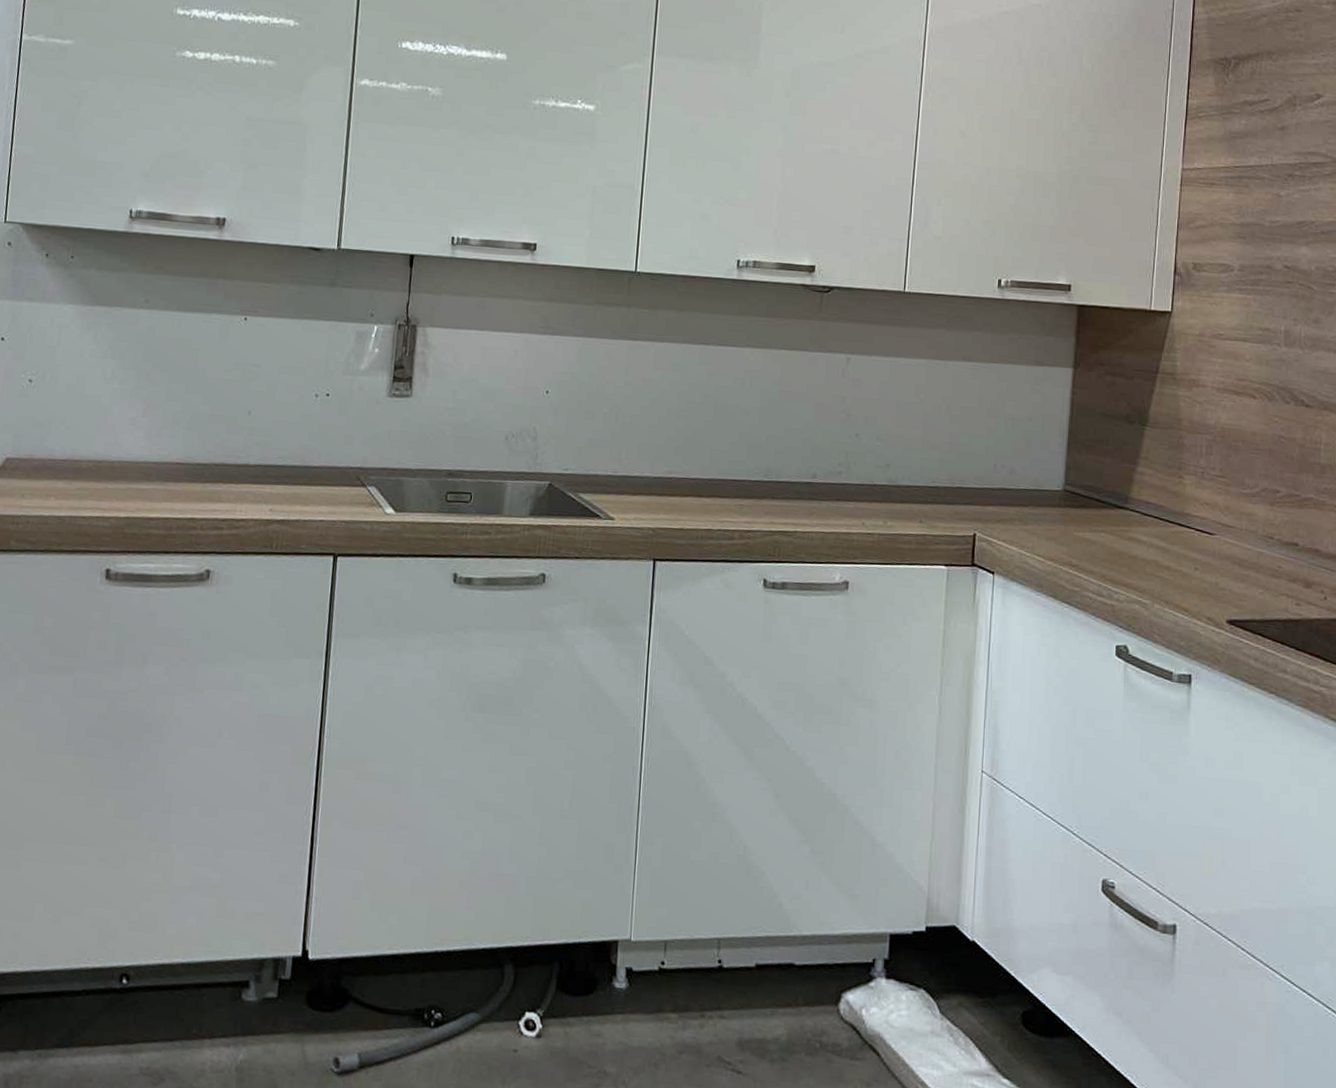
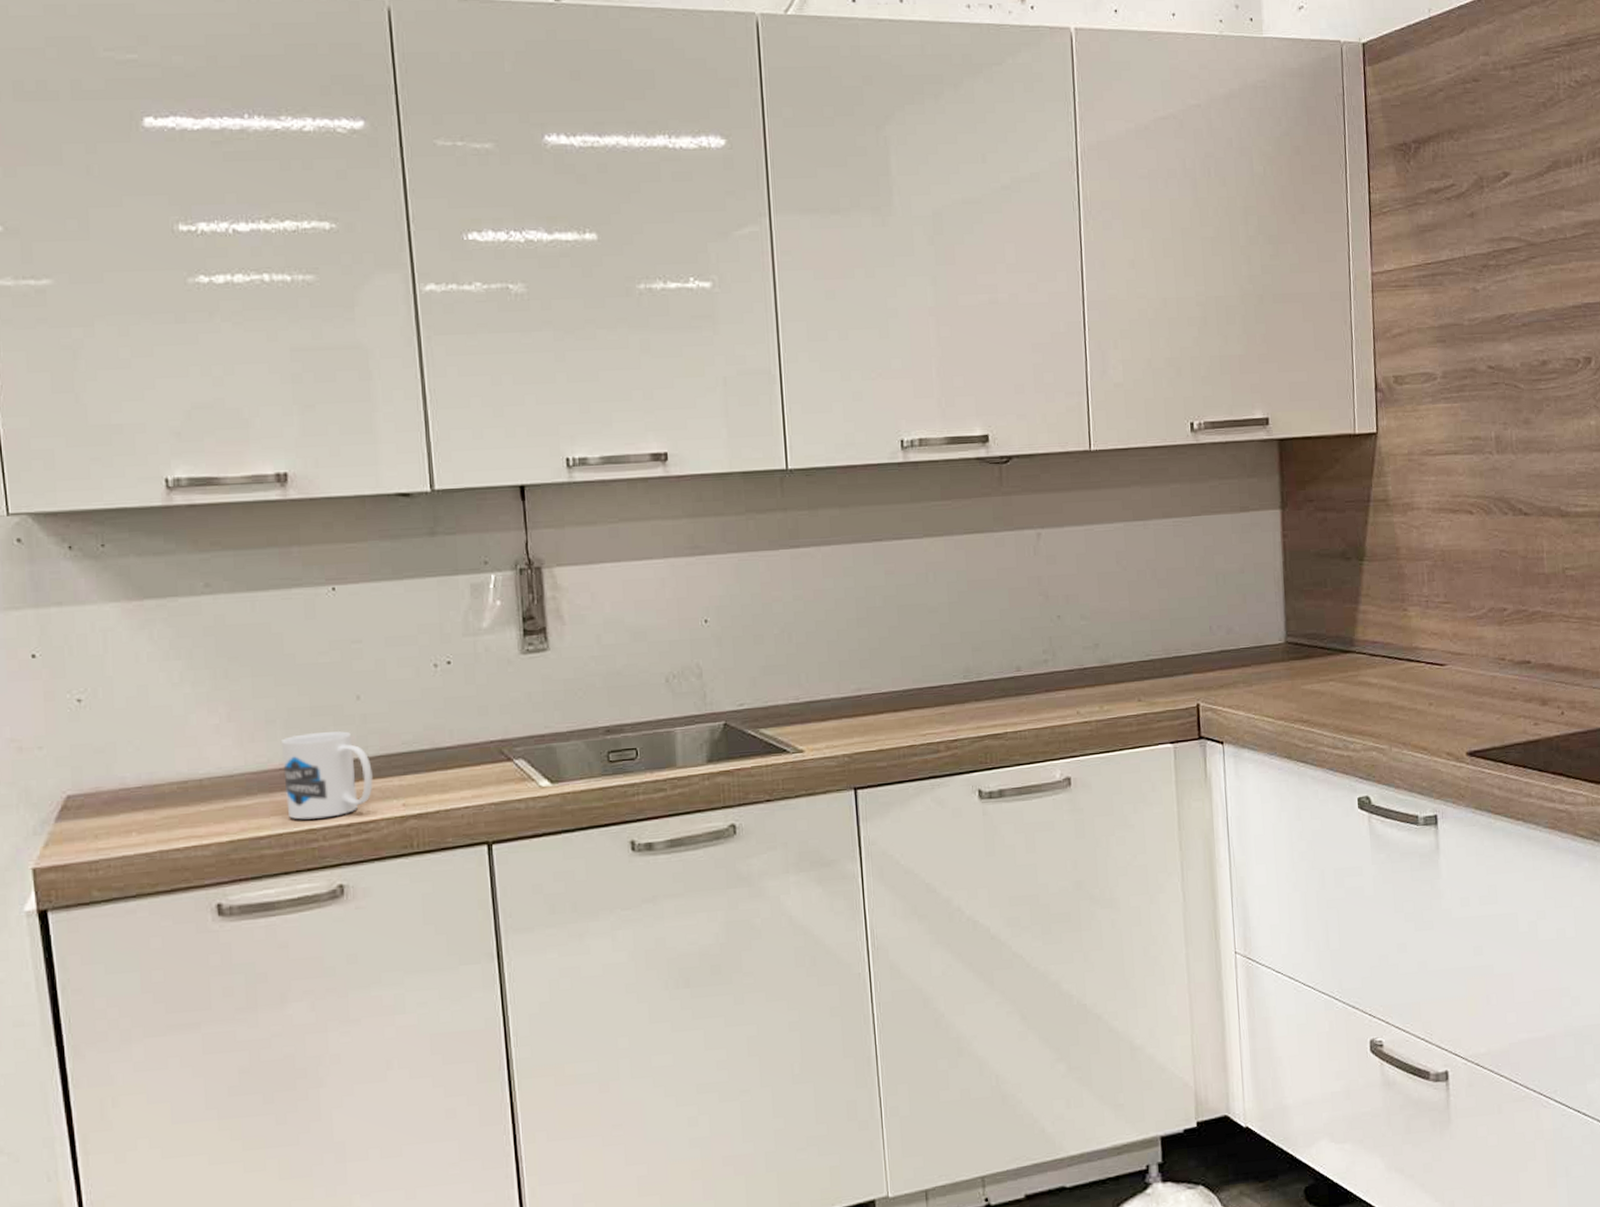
mug: none [176,436,251,511] -> present [281,731,373,820]

